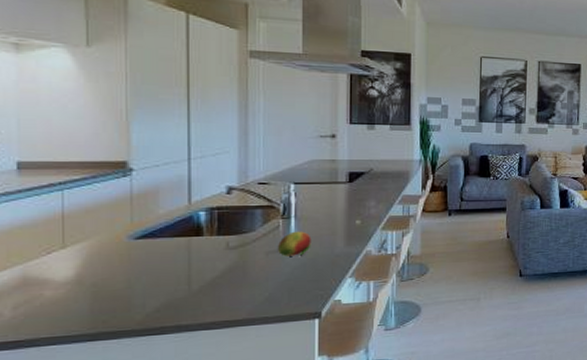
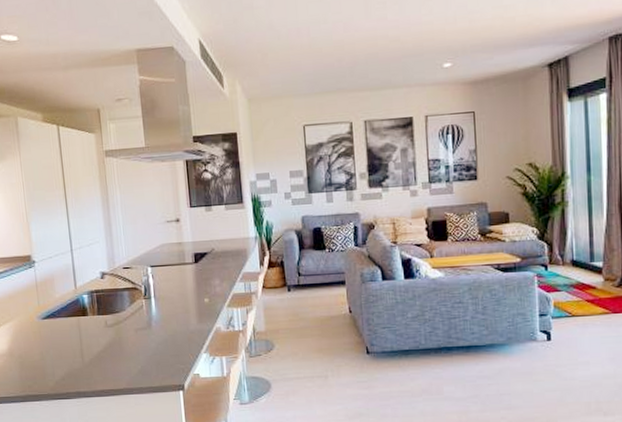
fruit: present [277,231,312,256] -> none [143,310,170,333]

